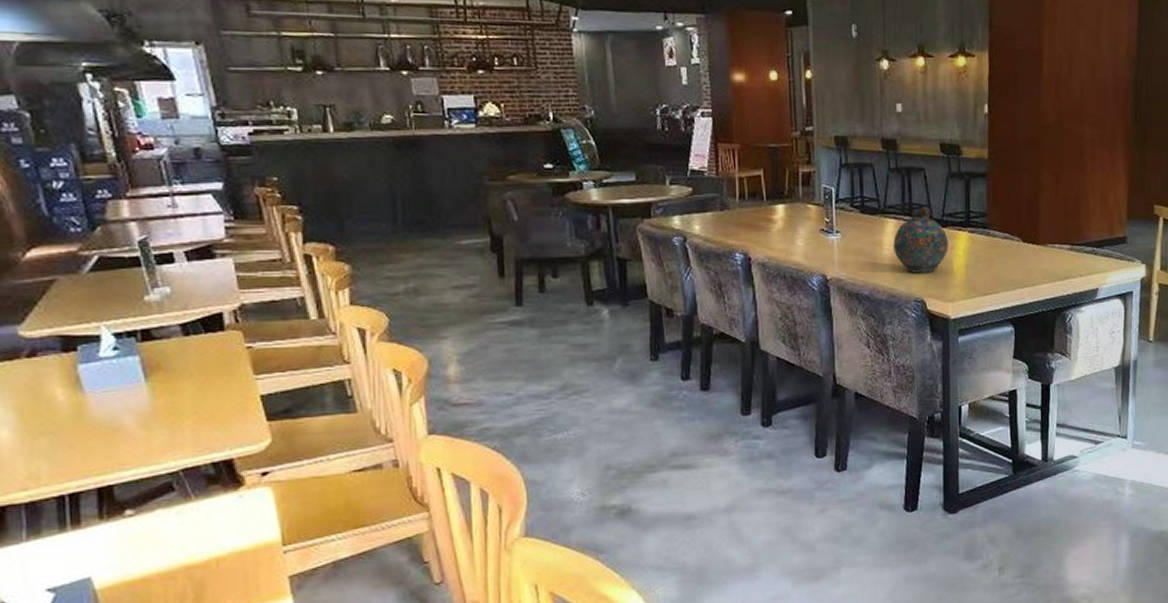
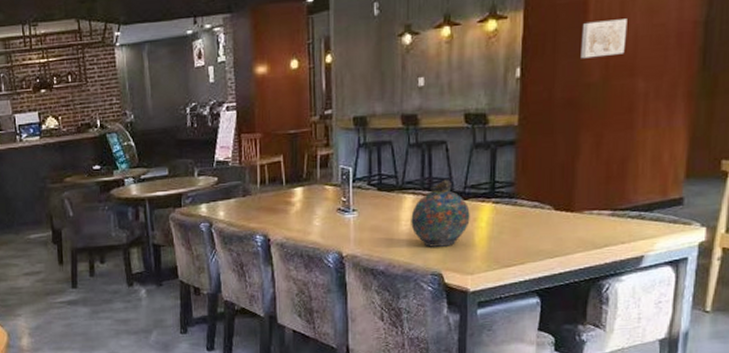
wall art: none [1038,69,1075,103] -> present [581,18,627,59]

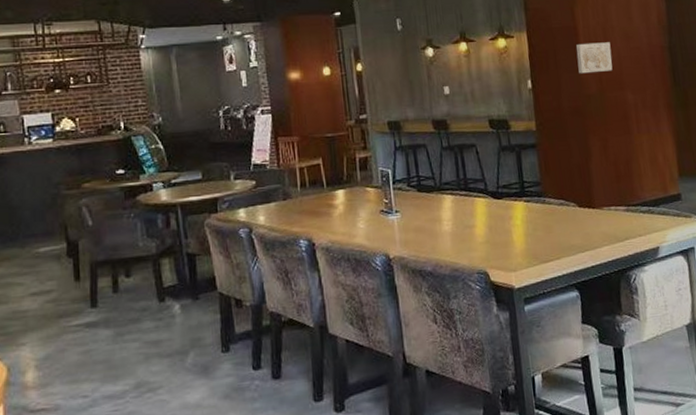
snuff bottle: present [411,179,470,247] -> none [451,180,506,246]

